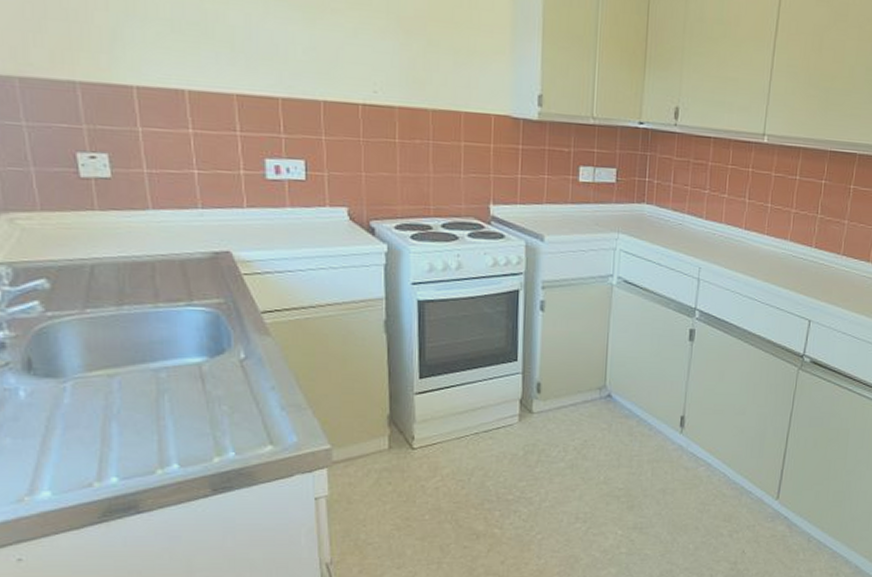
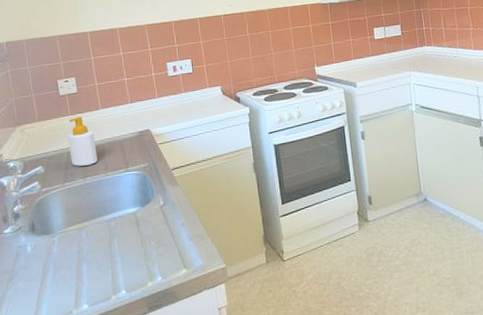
soap bottle: none [93,215,142,289] -> present [68,117,98,167]

